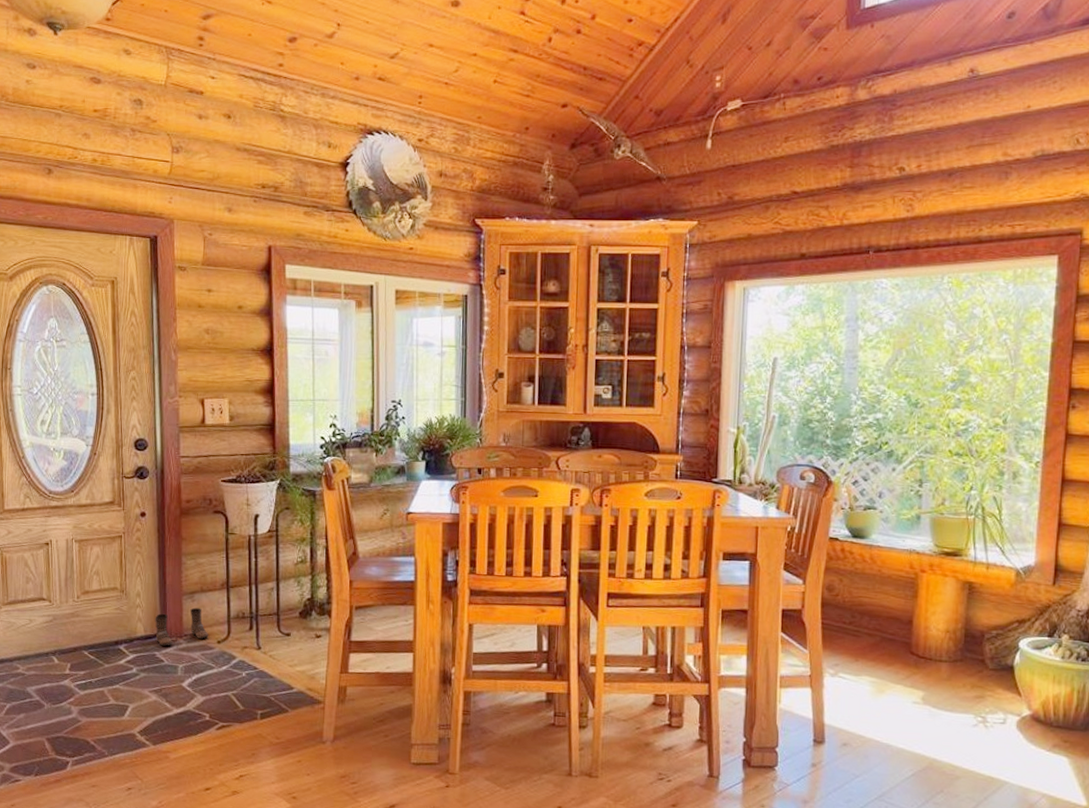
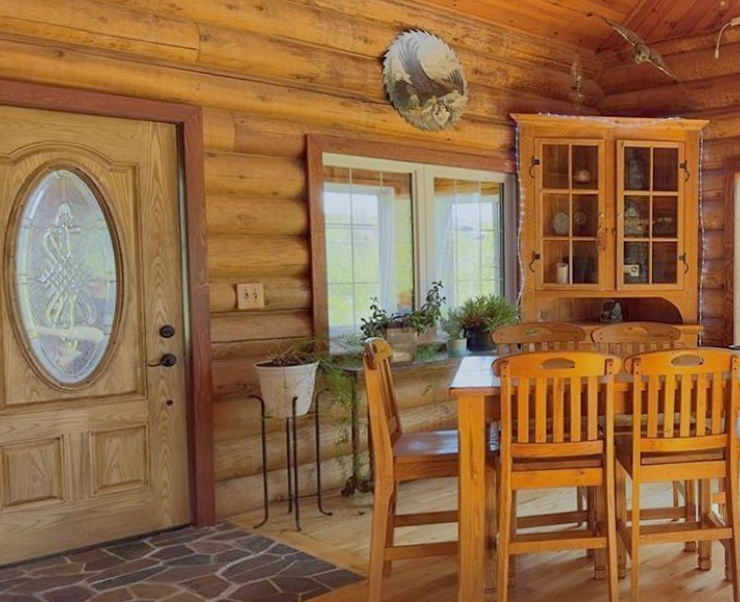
boots: present [155,607,209,646] -> none [184,494,244,536]

